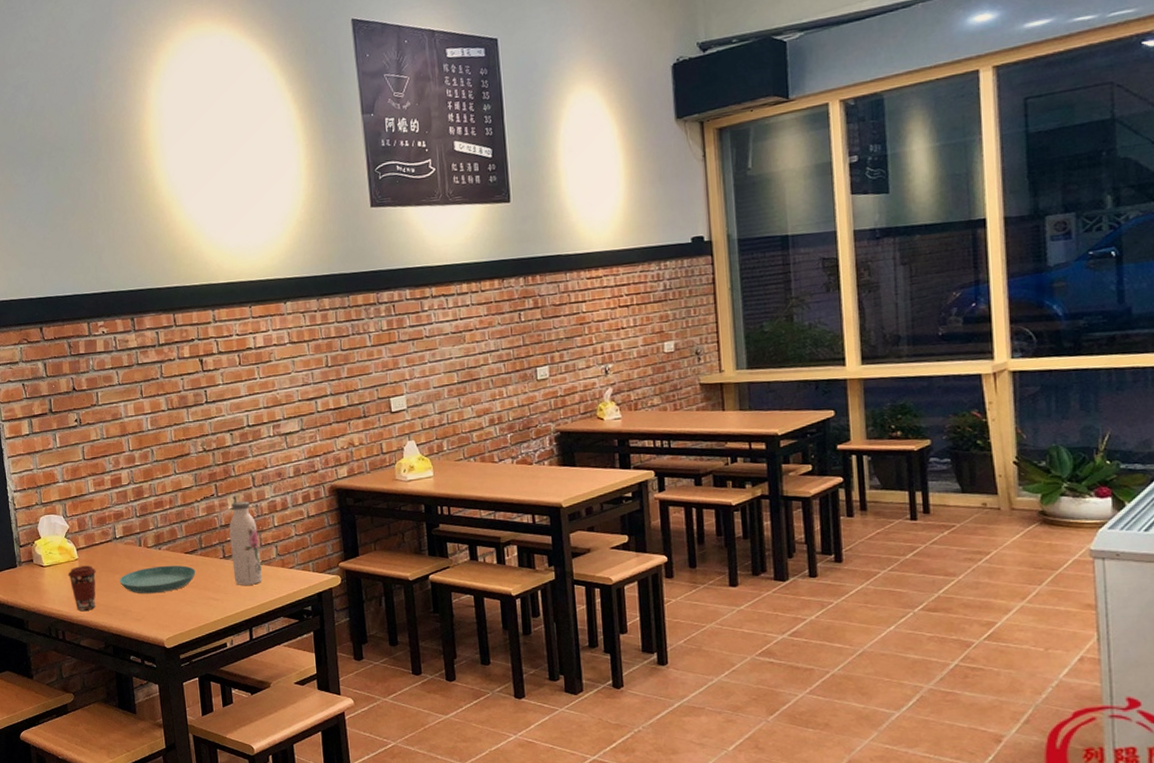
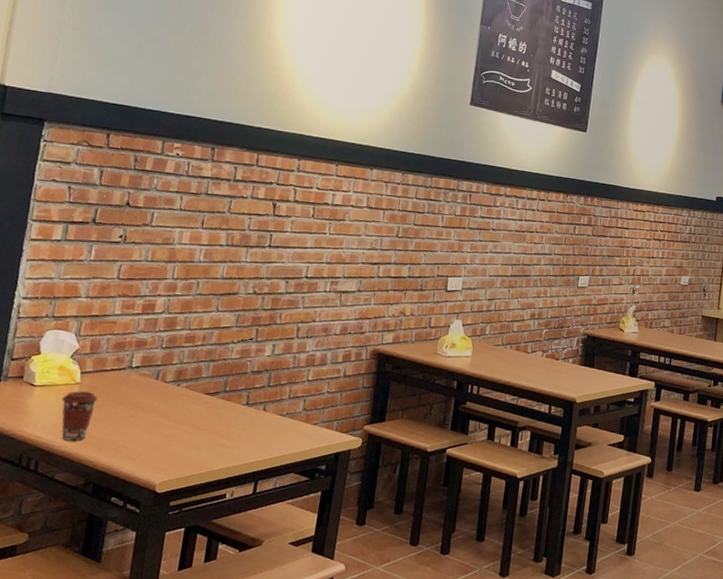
saucer: present [119,565,196,594] -> none [122,403,213,433]
water bottle: present [229,500,262,585] -> none [252,349,290,437]

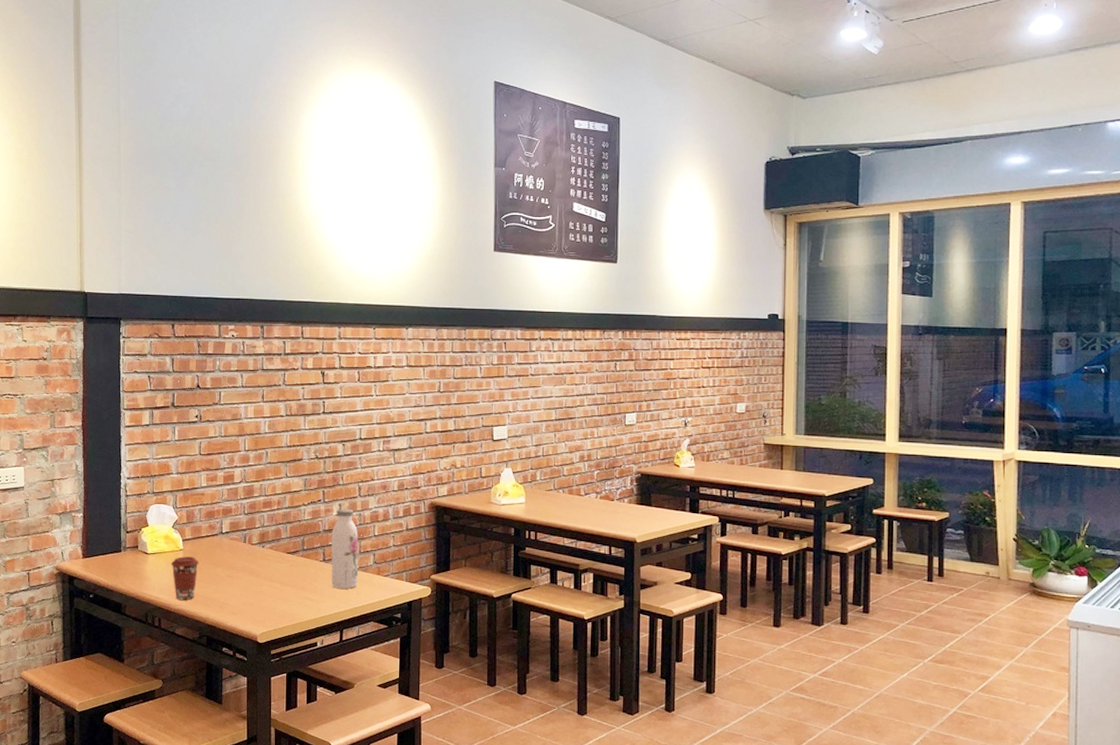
water bottle: none [252,349,290,437] -> present [331,508,359,589]

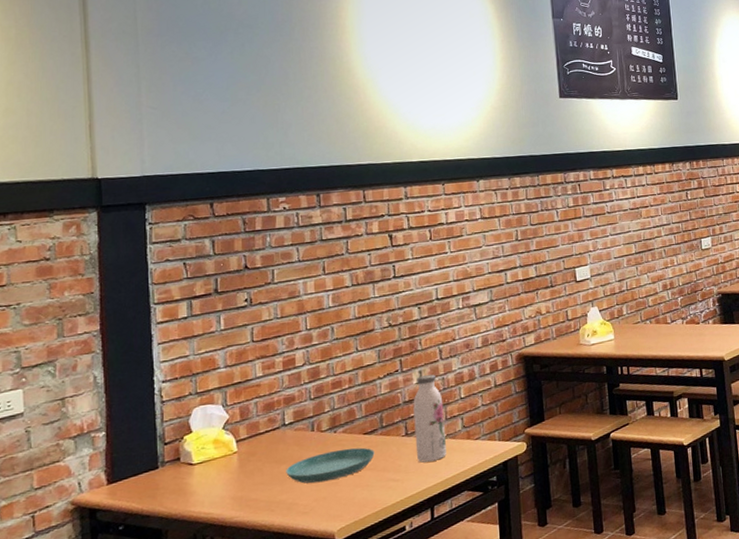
coffee cup: present [171,556,199,600] -> none [223,458,259,511]
saucer: none [221,563,295,590] -> present [286,447,375,484]

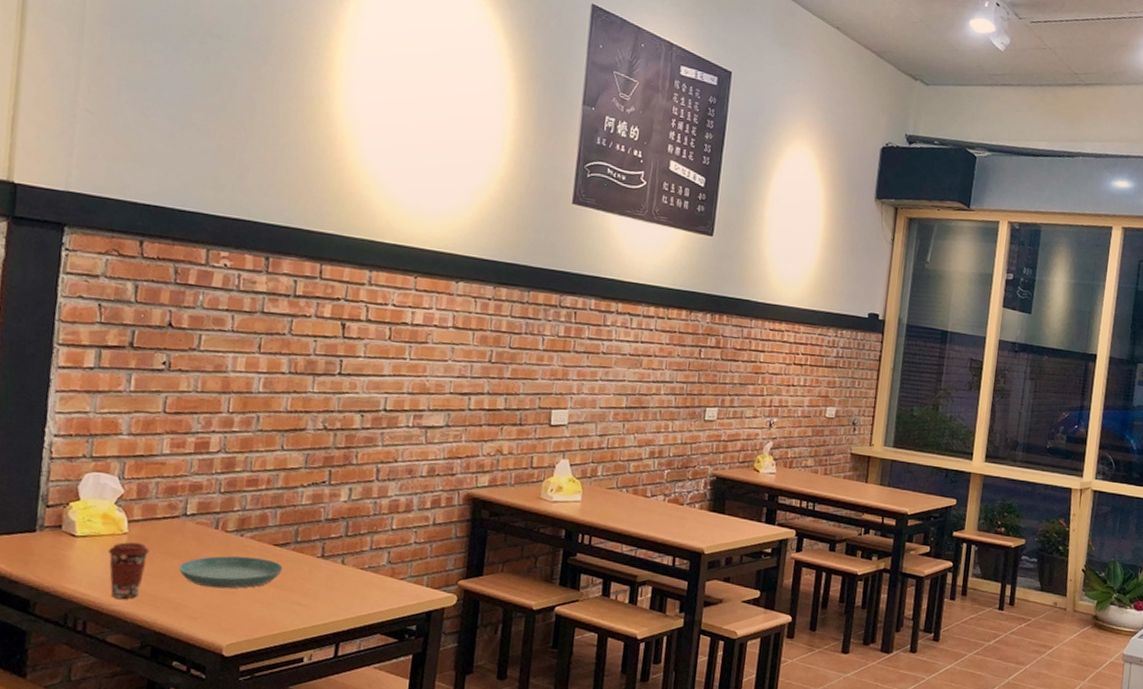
coffee cup: none [223,458,259,511] -> present [108,542,150,599]
water bottle: present [413,374,447,463] -> none [329,493,371,593]

